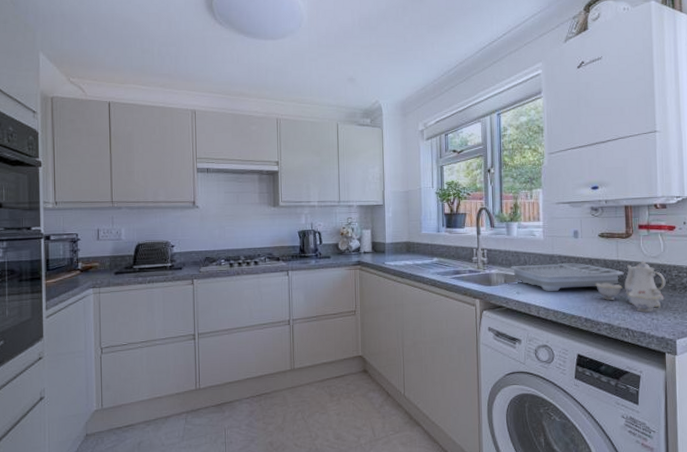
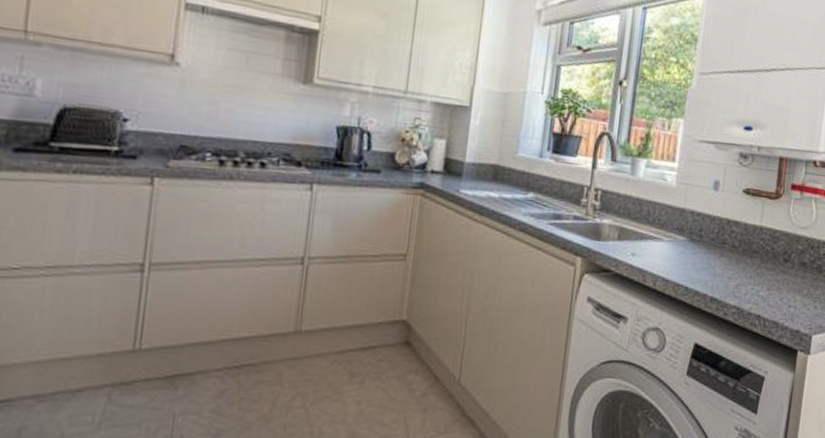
dish rack: present [511,263,624,292] -> none [628,217,766,259]
tea set: present [595,260,666,313] -> none [729,229,812,298]

